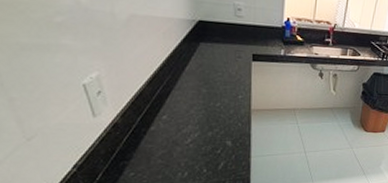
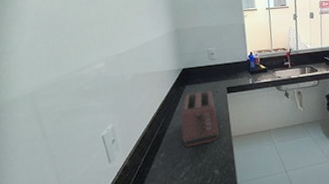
toaster: none [191,52,237,114] -> present [181,90,219,148]

